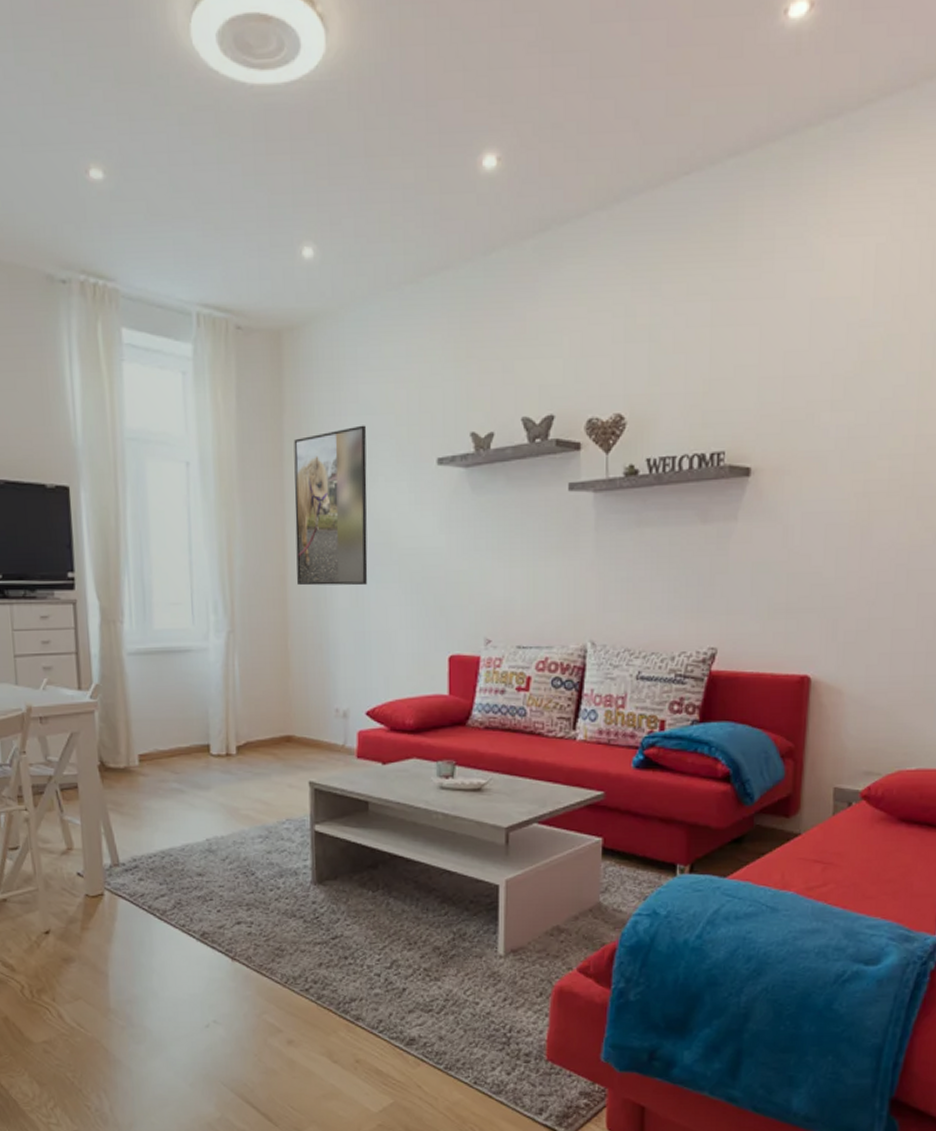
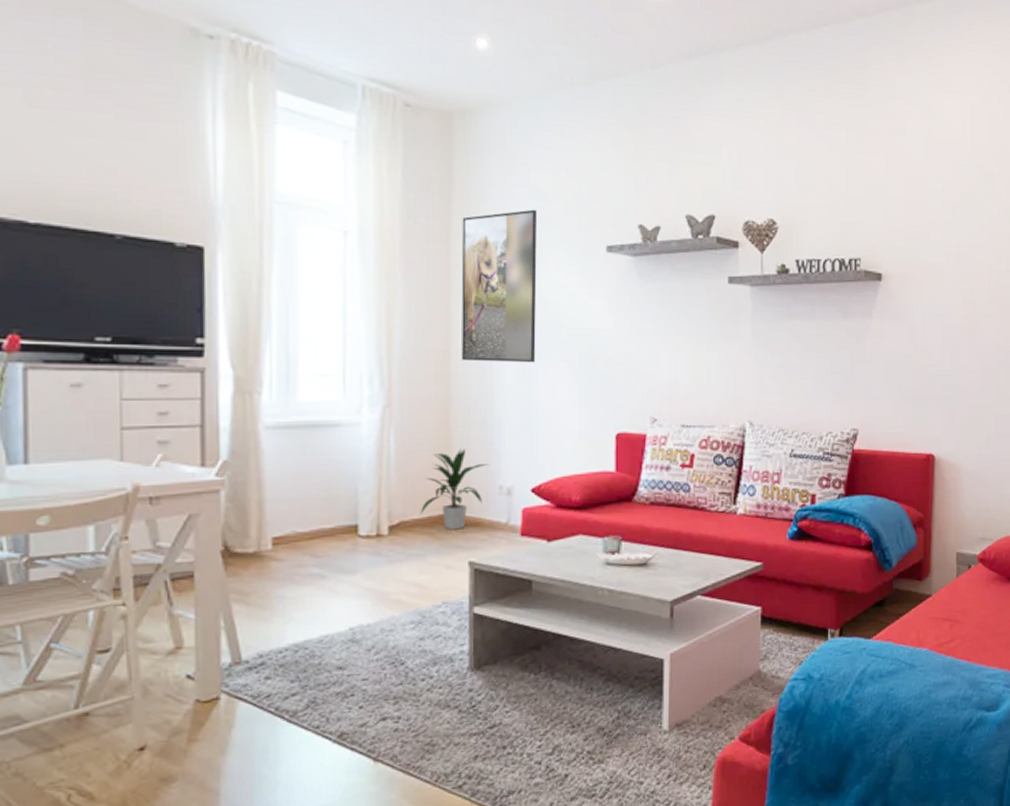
indoor plant: none [264,672,326,751] -> present [421,449,489,530]

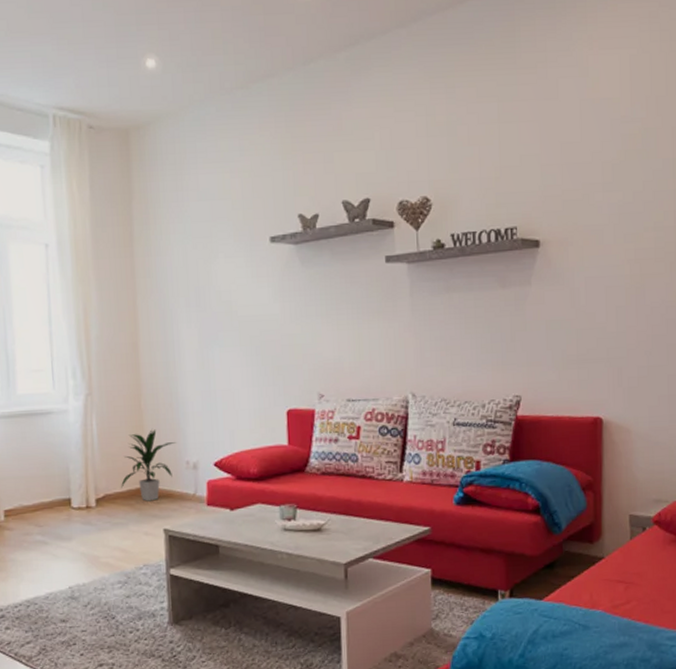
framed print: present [461,209,537,363] -> none [142,209,212,351]

